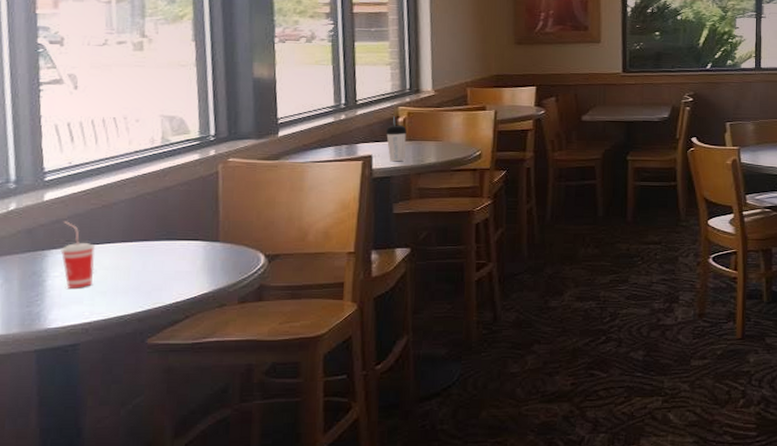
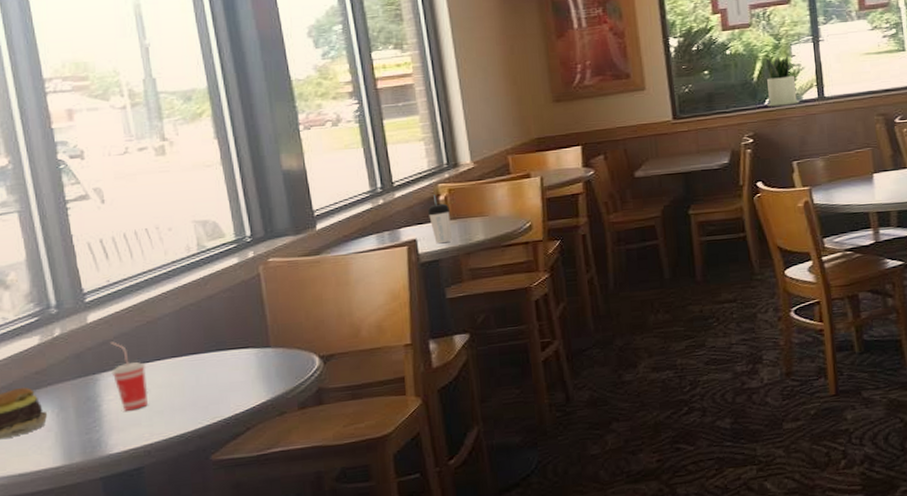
planter: none [709,27,738,73] -> present [765,56,800,108]

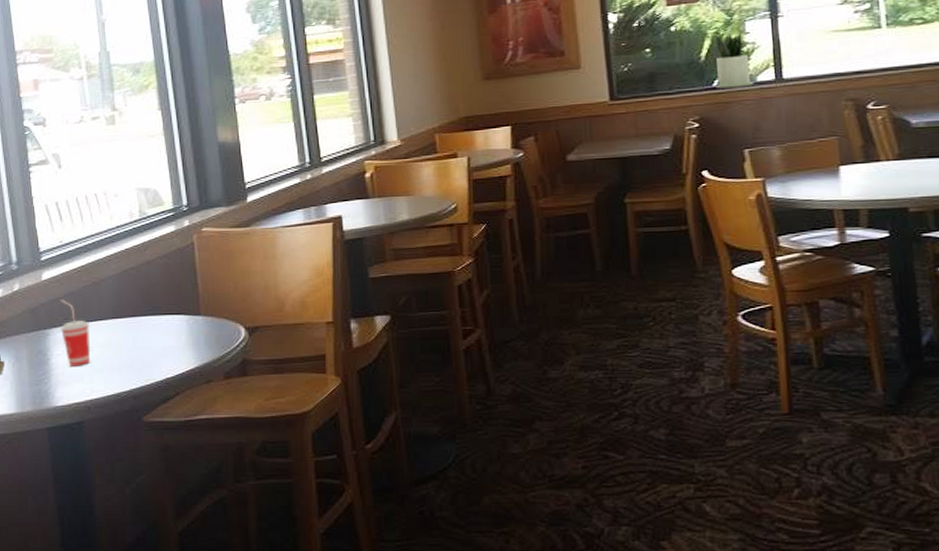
beverage cup: present [428,195,452,244] -> none [354,172,376,222]

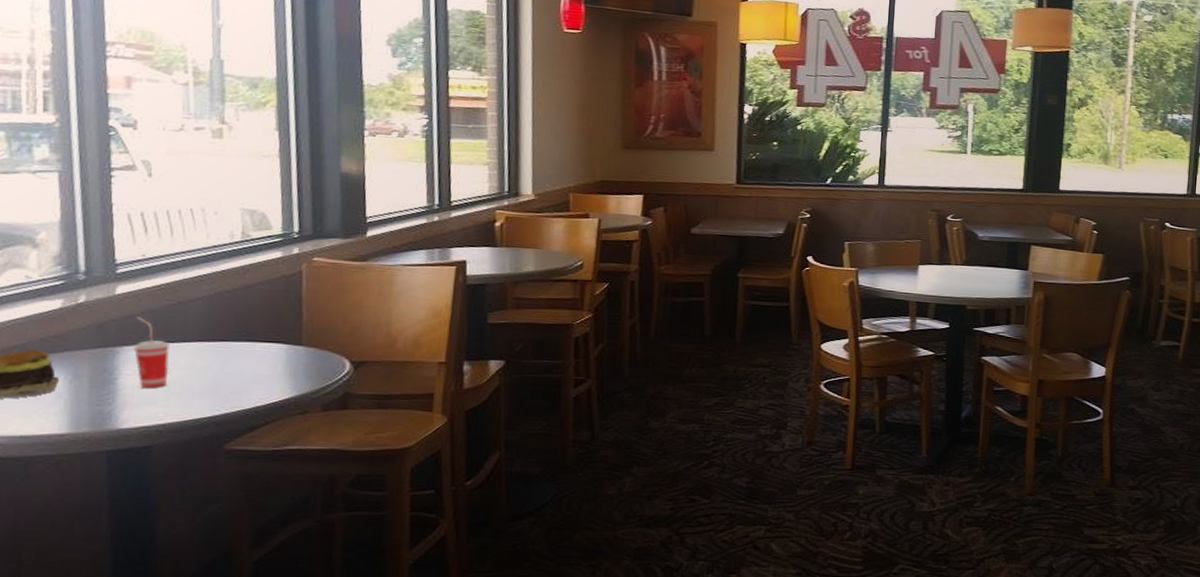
planter: present [715,33,754,90] -> none [828,139,860,189]

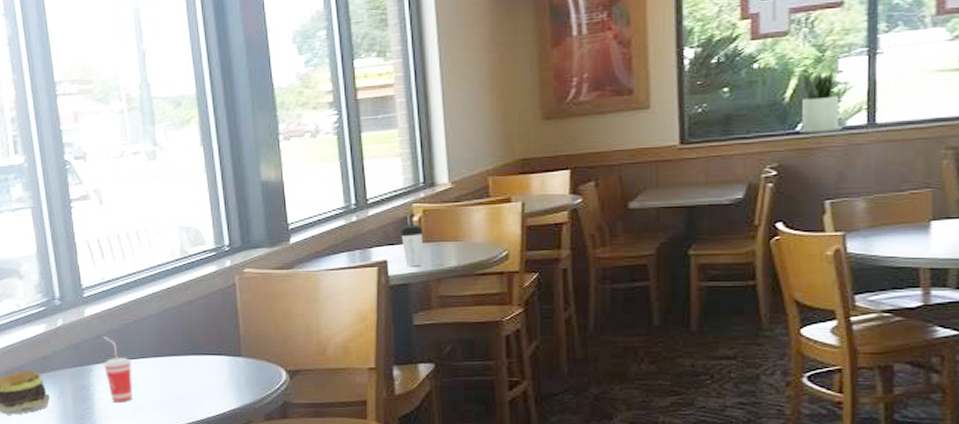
beverage cup: none [482,220,504,269] -> present [401,215,423,267]
planter: none [828,139,860,189] -> present [799,71,842,135]

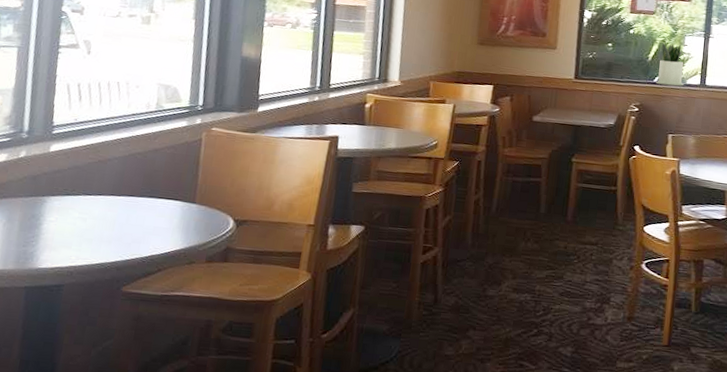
beverage cup: present [103,336,133,402] -> none [58,171,88,234]
beverage cup: present [401,215,423,267] -> none [353,102,372,145]

